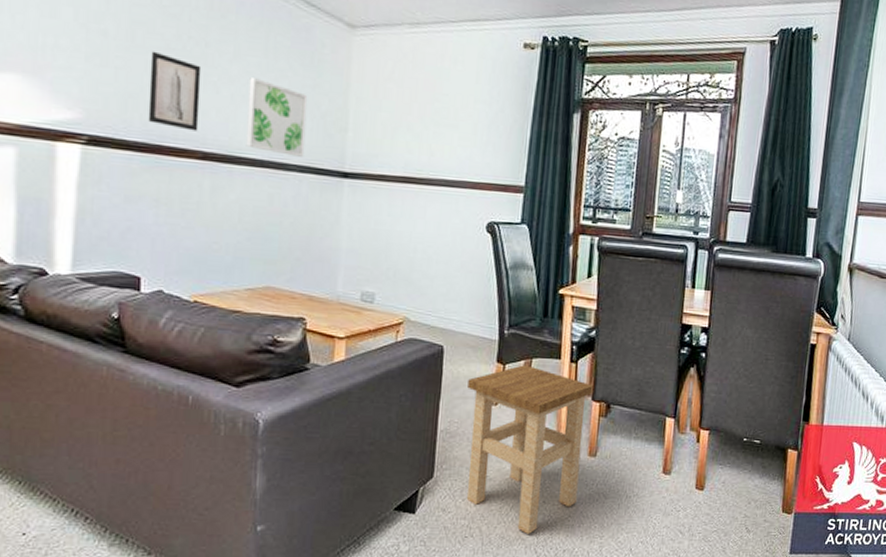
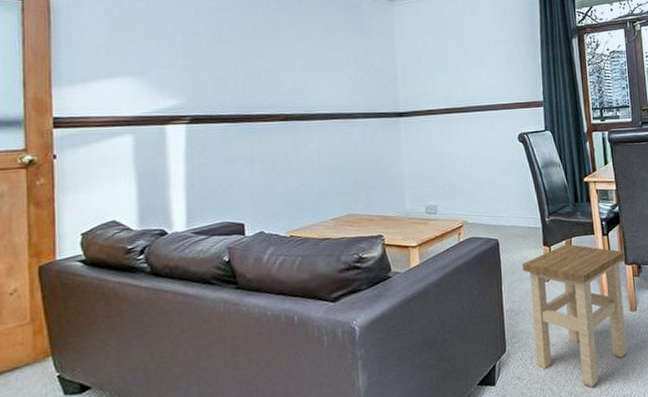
wall art: present [148,51,202,131] -> none [235,42,279,100]
wall art: present [246,78,308,157] -> none [315,50,366,107]

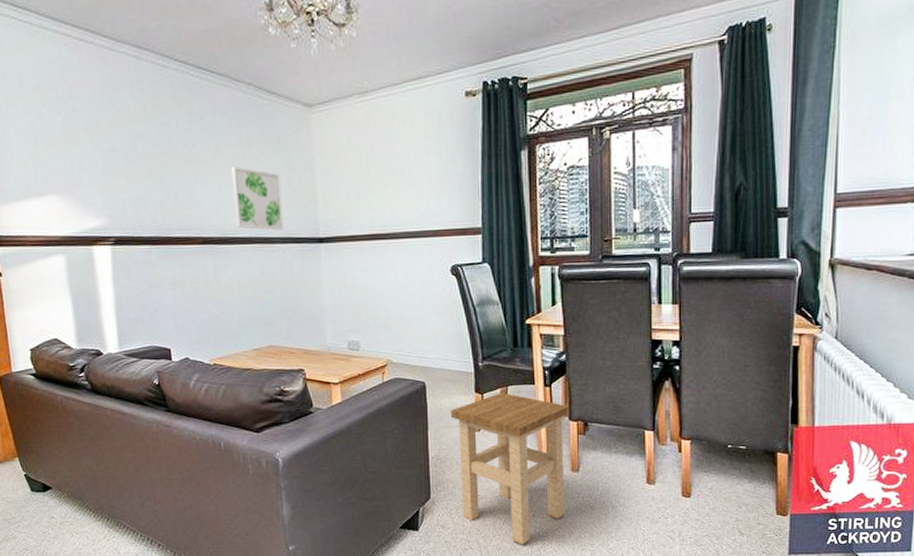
wall art: none [315,50,366,107] -> present [231,167,284,230]

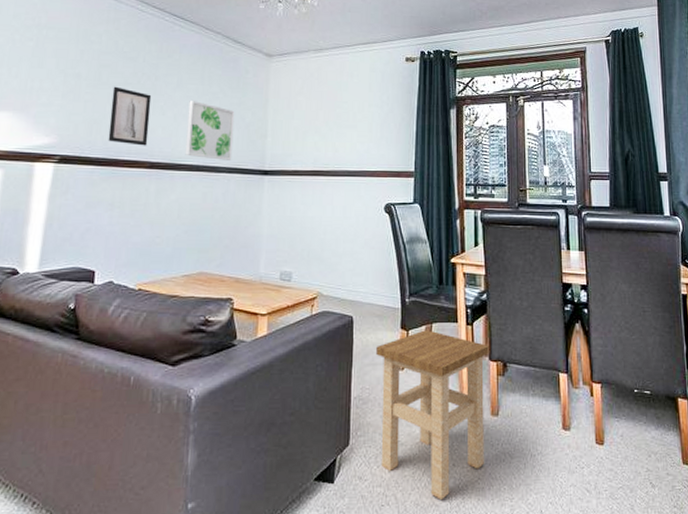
wall art: none [151,158,197,221] -> present [108,86,152,146]

